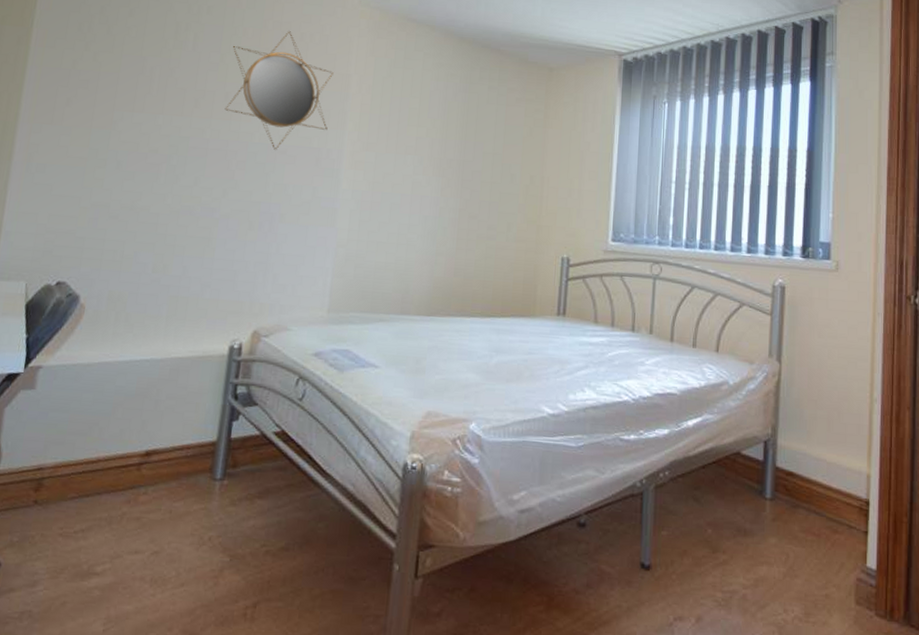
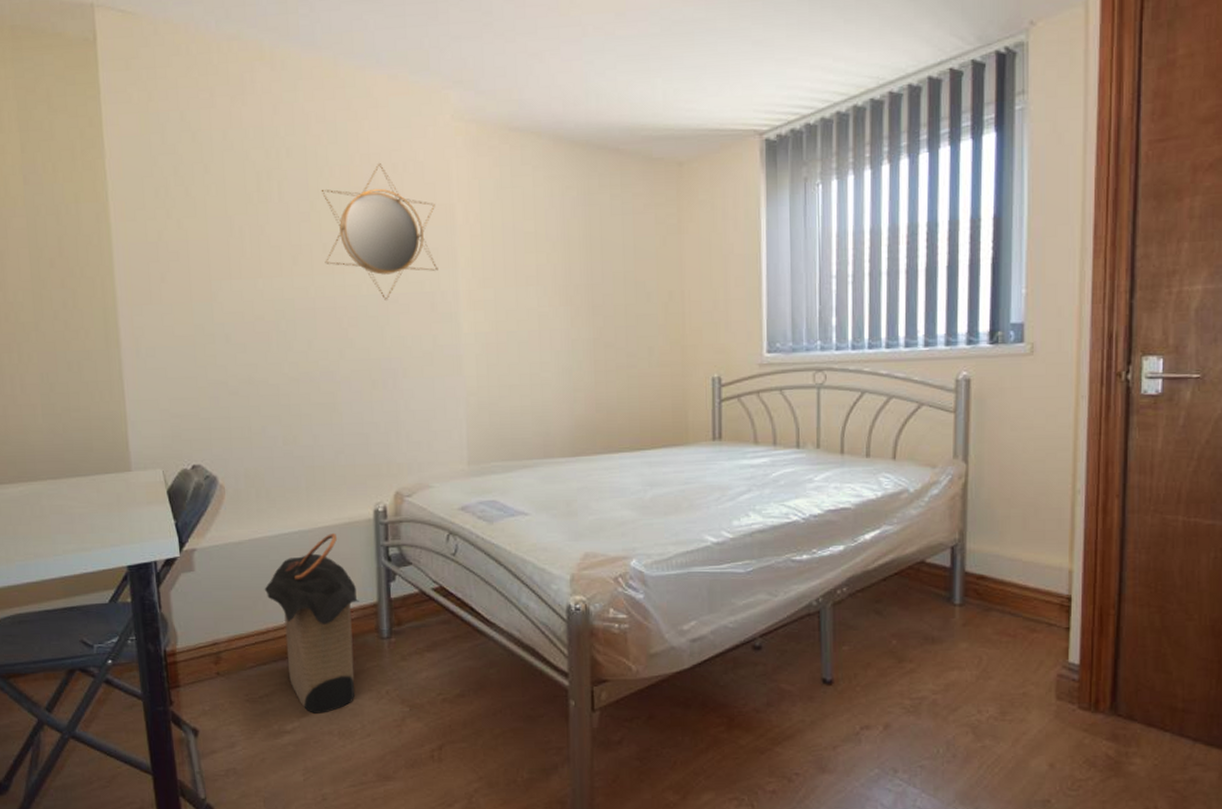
laundry hamper: none [103,365,198,556] -> present [264,533,359,713]

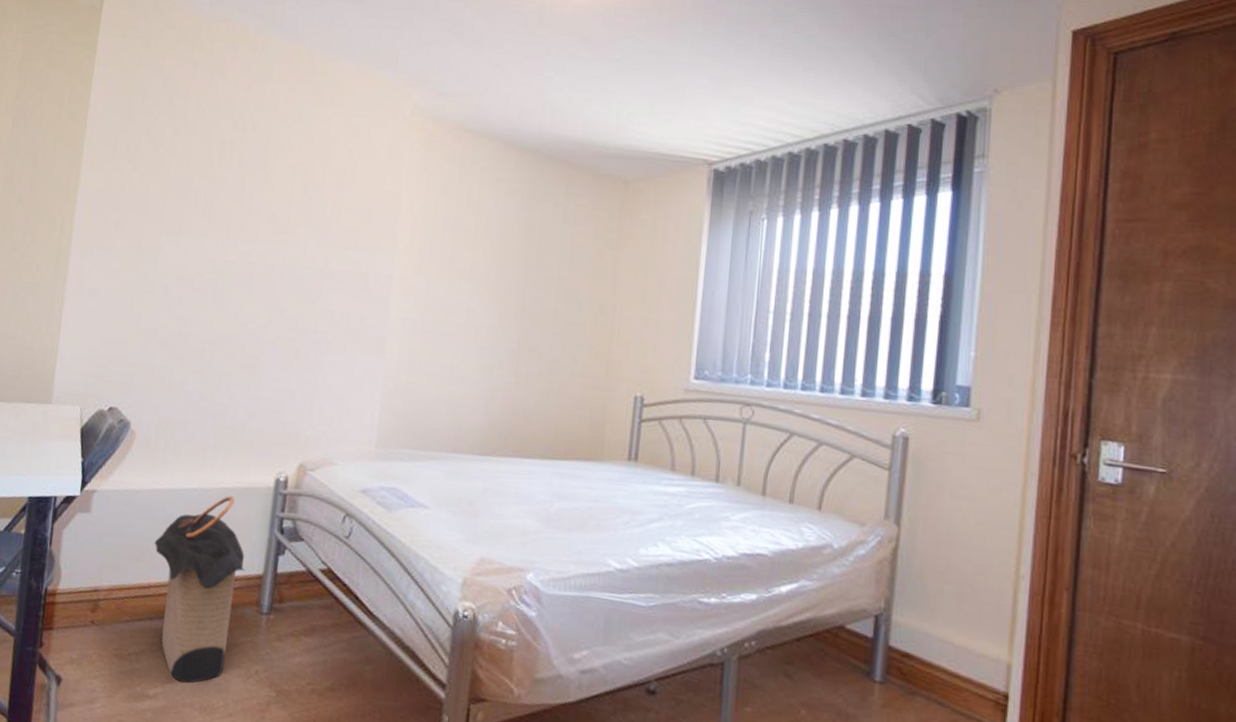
home mirror: present [321,163,438,300] -> none [270,146,383,275]

